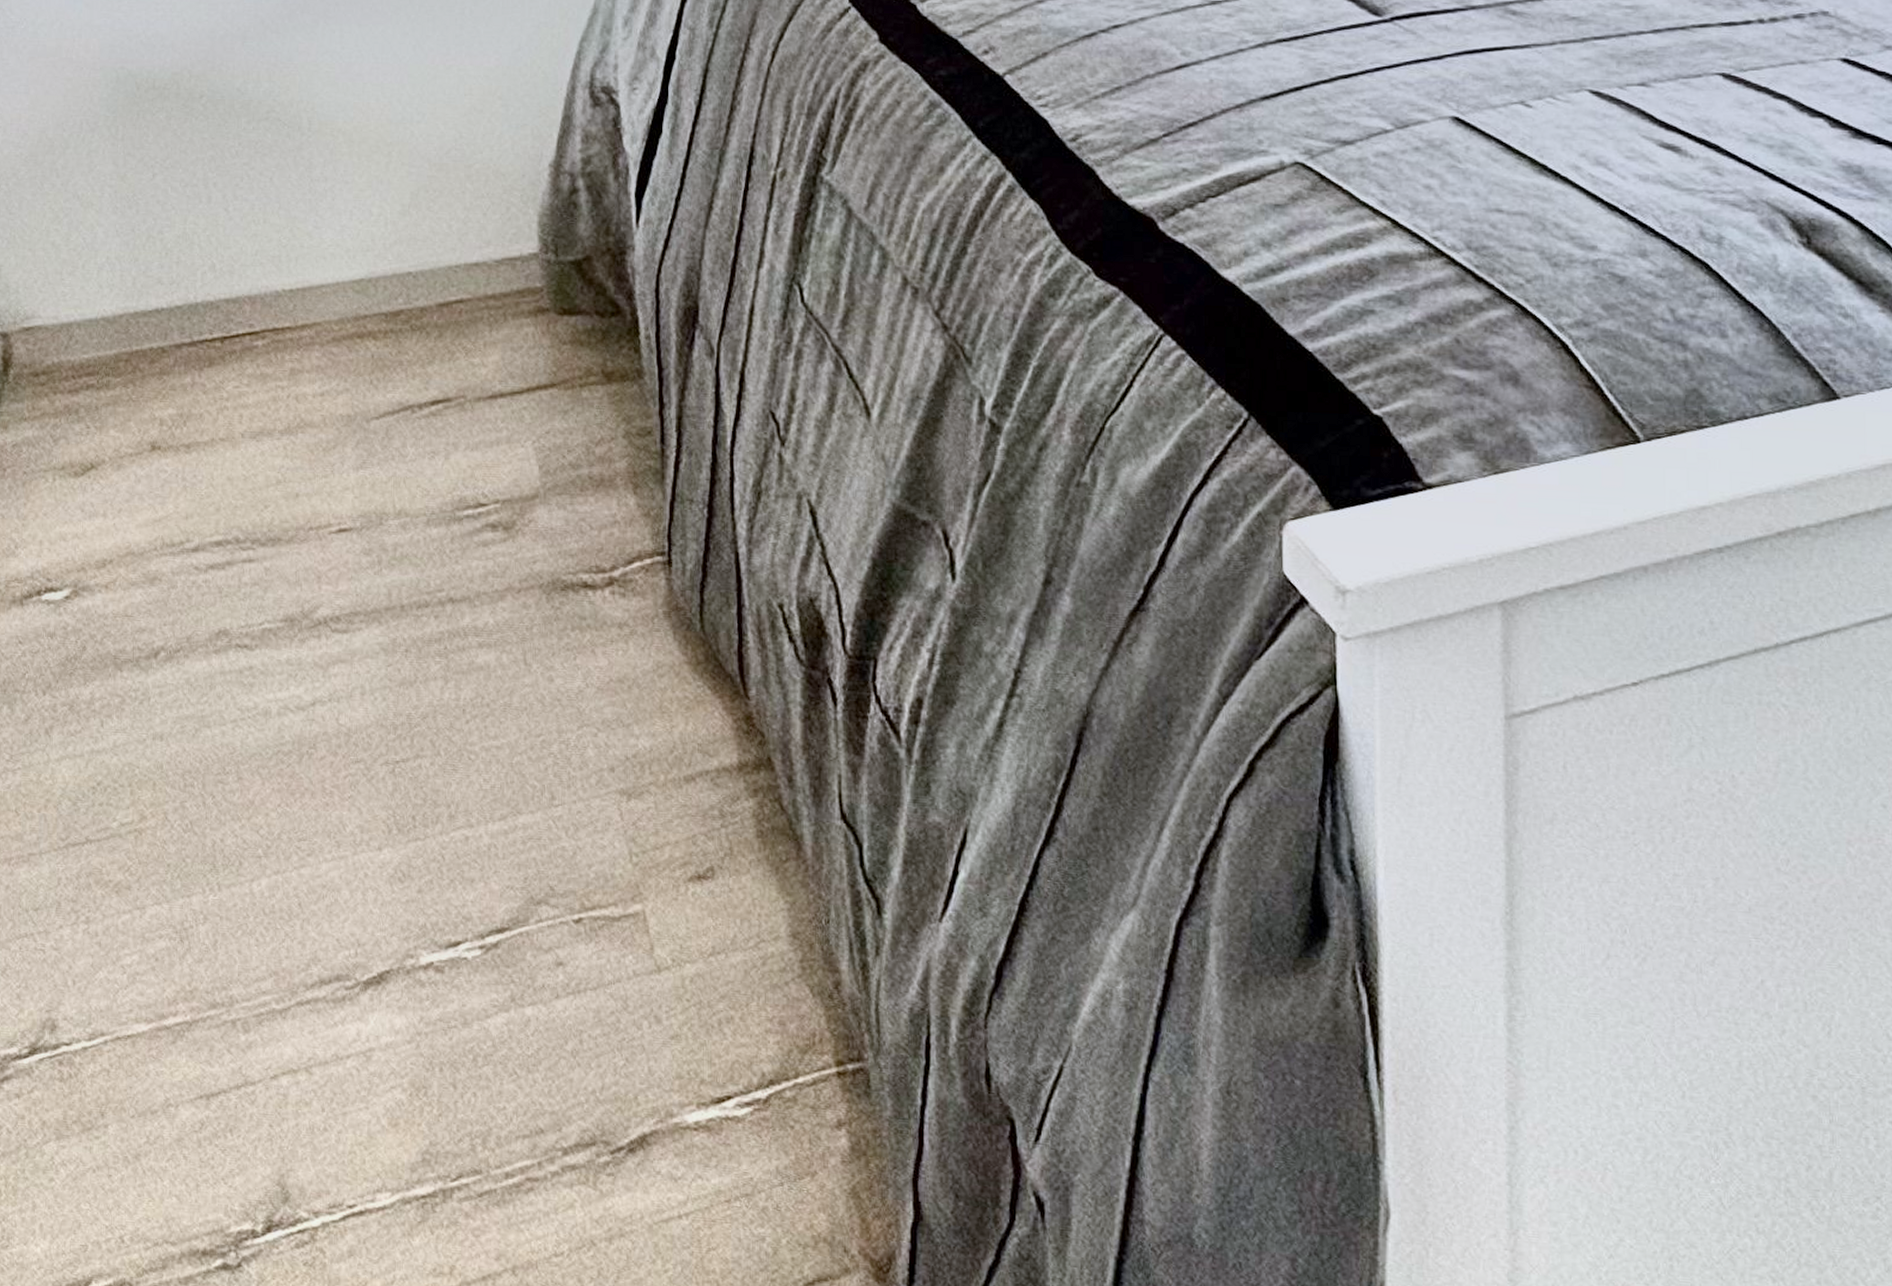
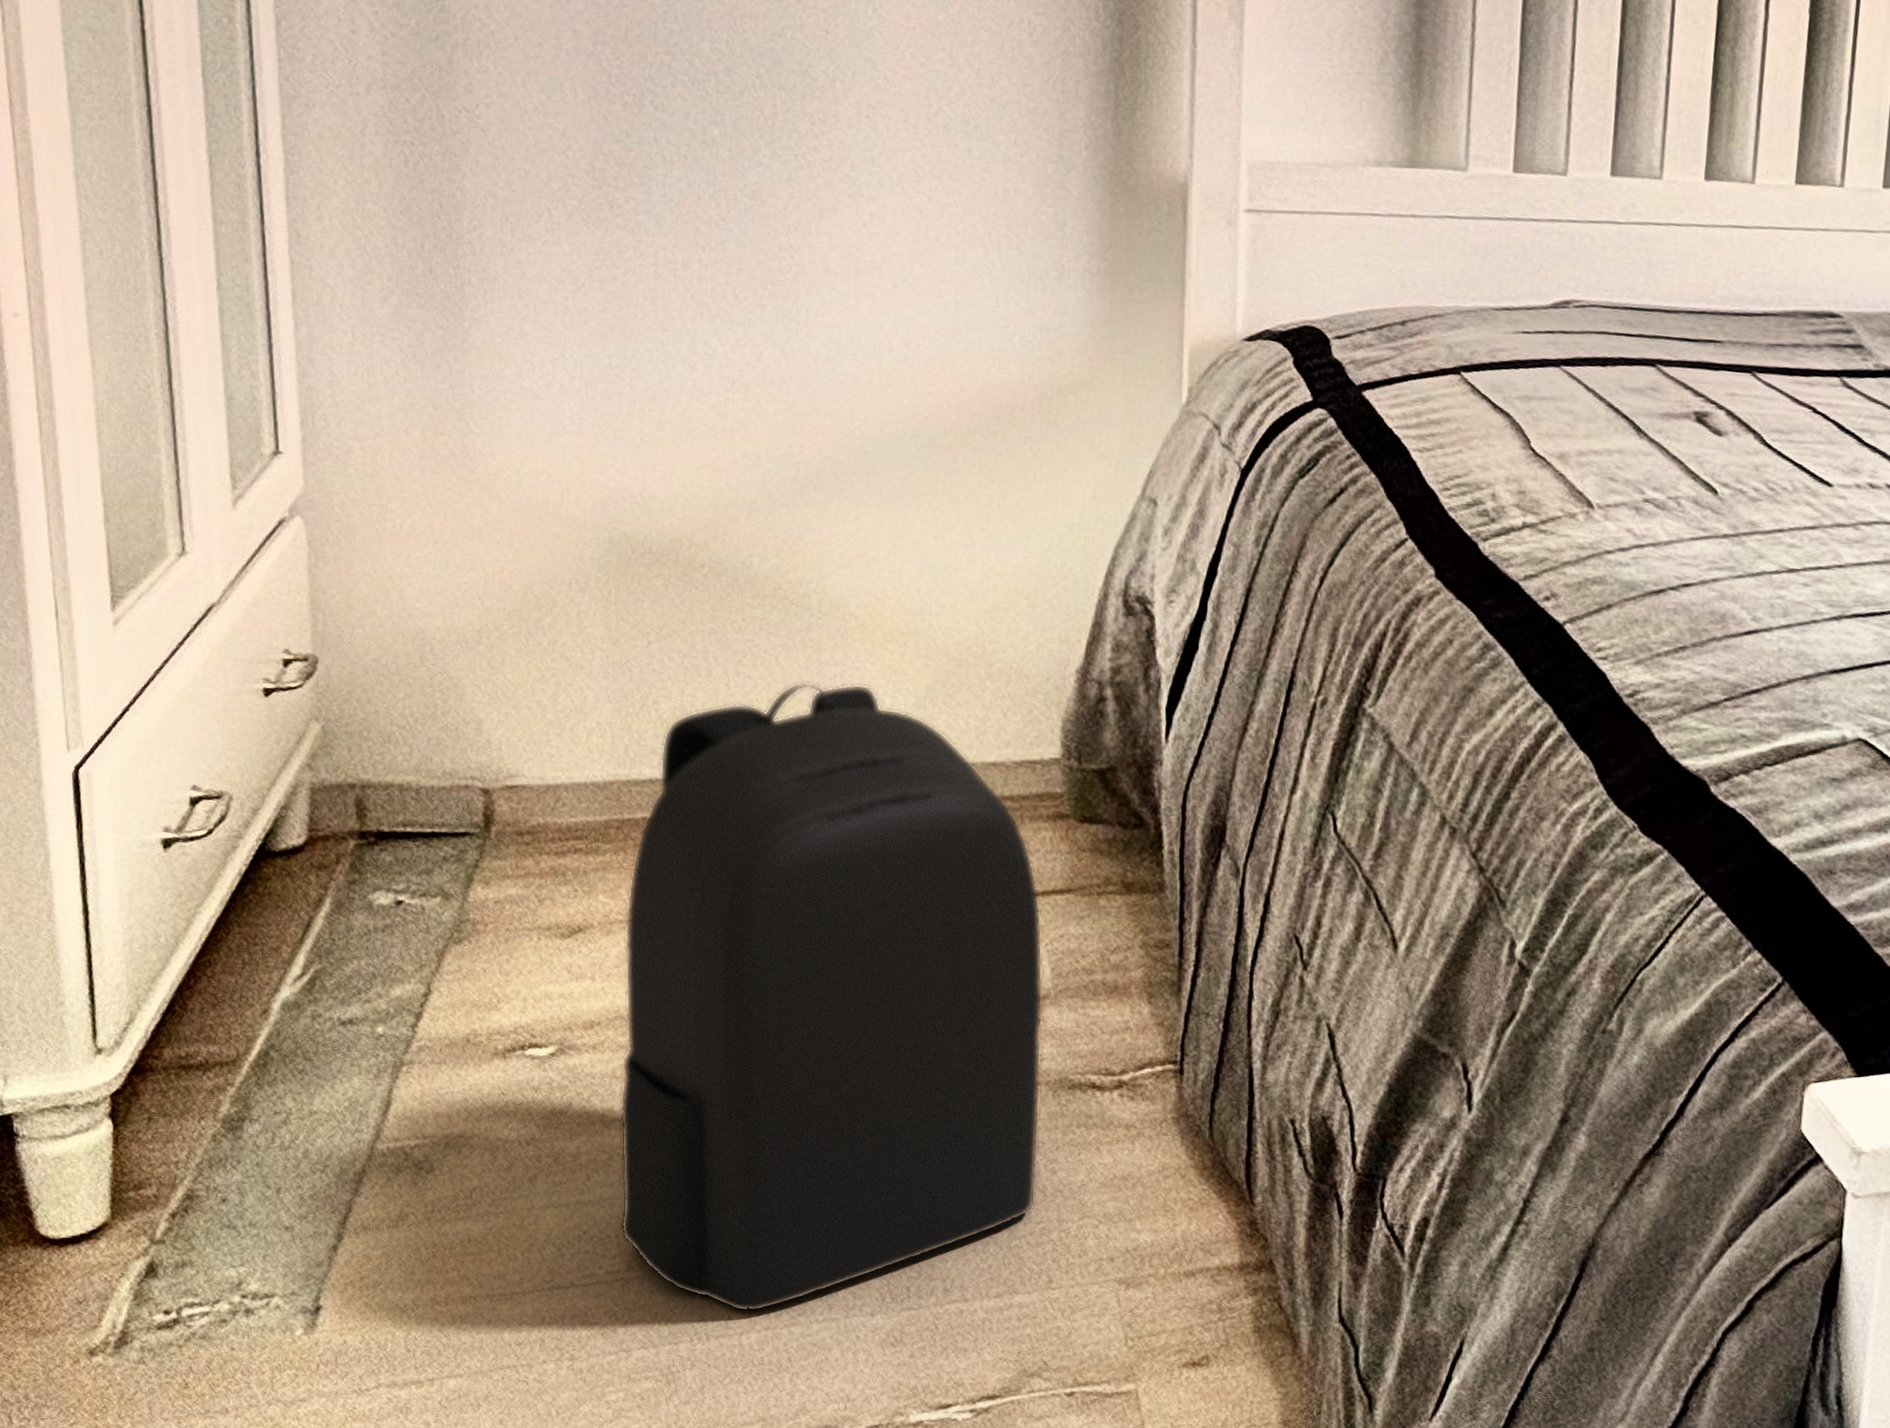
backpack: none [132,197,535,857] -> present [620,681,1044,1313]

